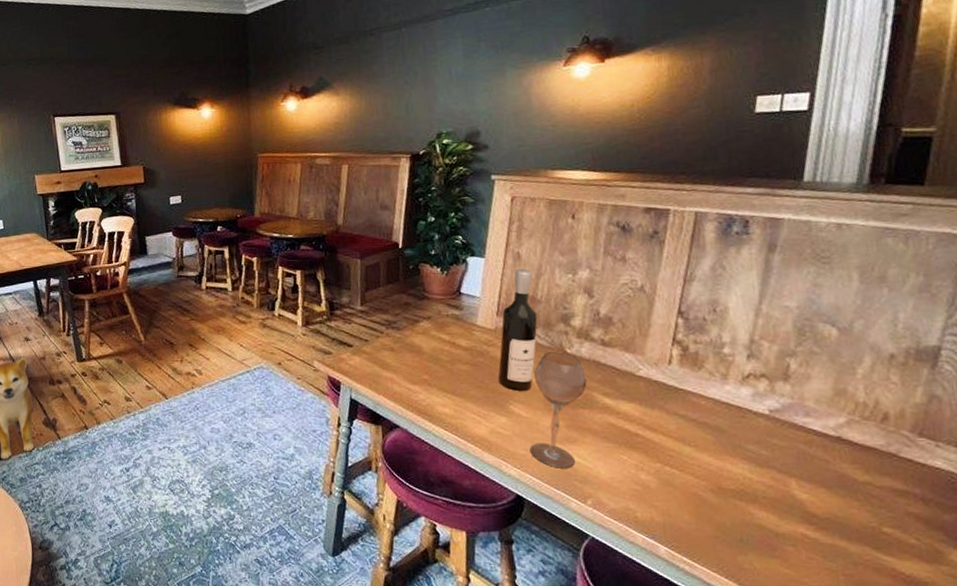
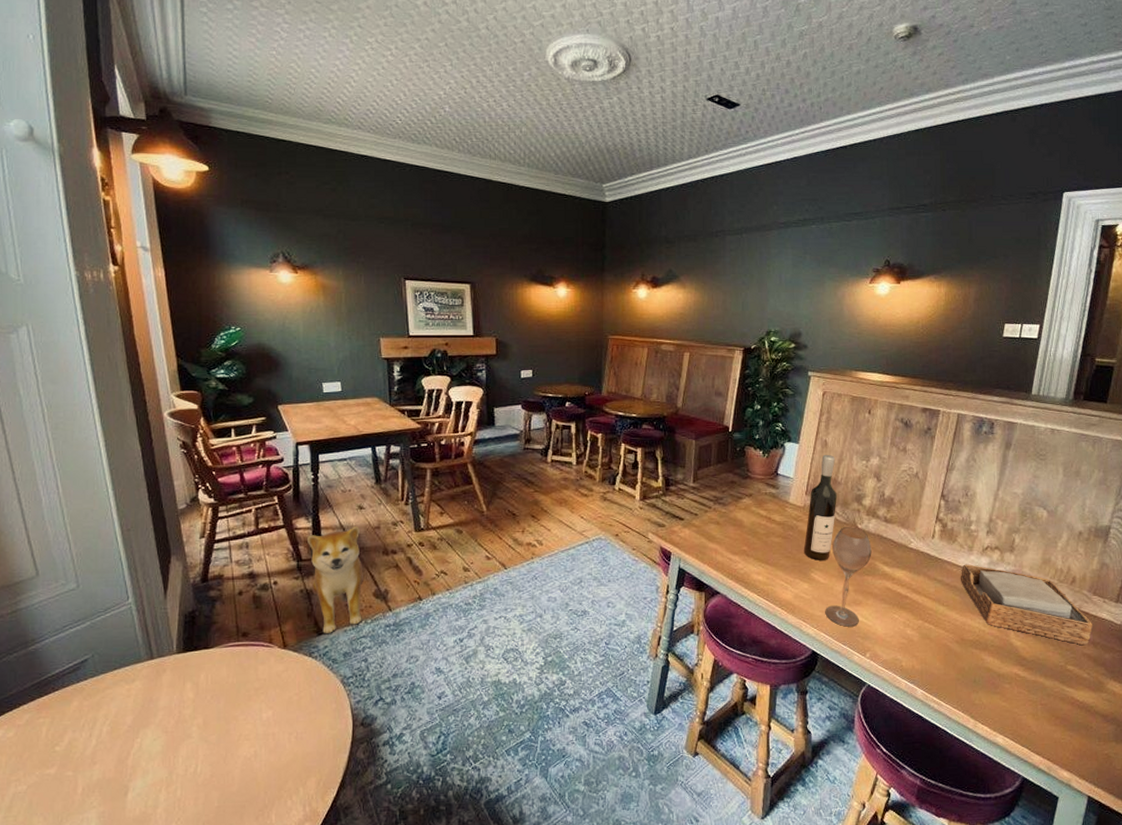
napkin holder: none [711,396,921,502] -> present [960,564,1093,646]

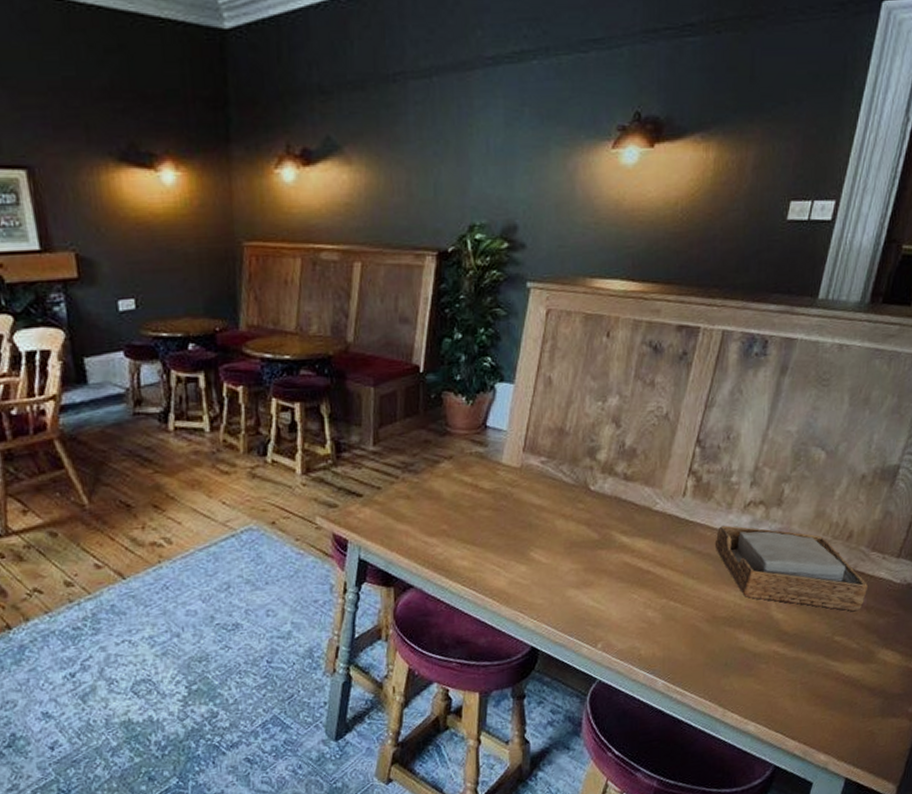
bottle: present [803,454,838,560] -> none [520,395,565,536]
wineglass: present [825,527,872,627] -> none [547,489,607,615]

